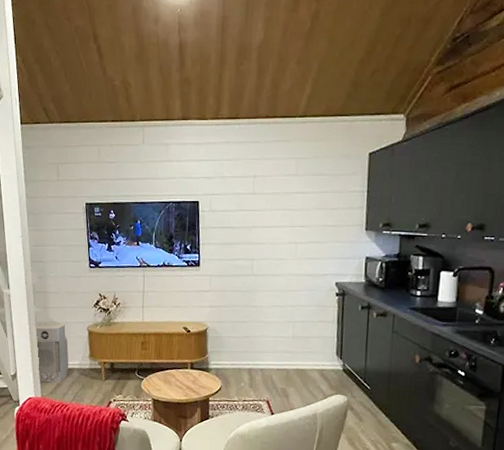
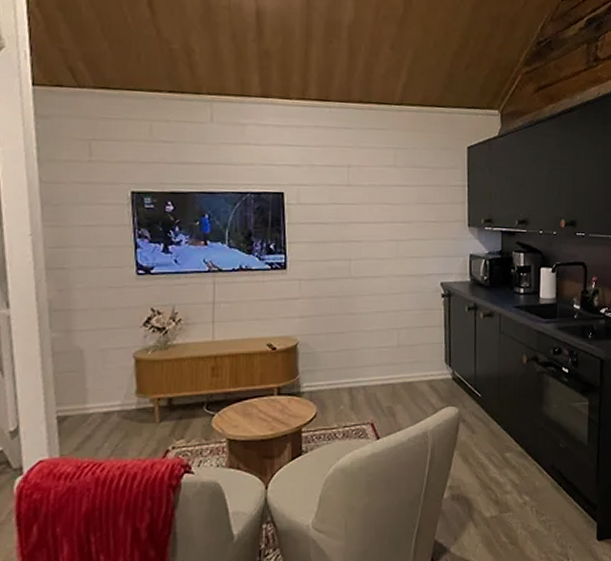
air purifier: present [34,321,69,383] -> none [49,349,105,436]

